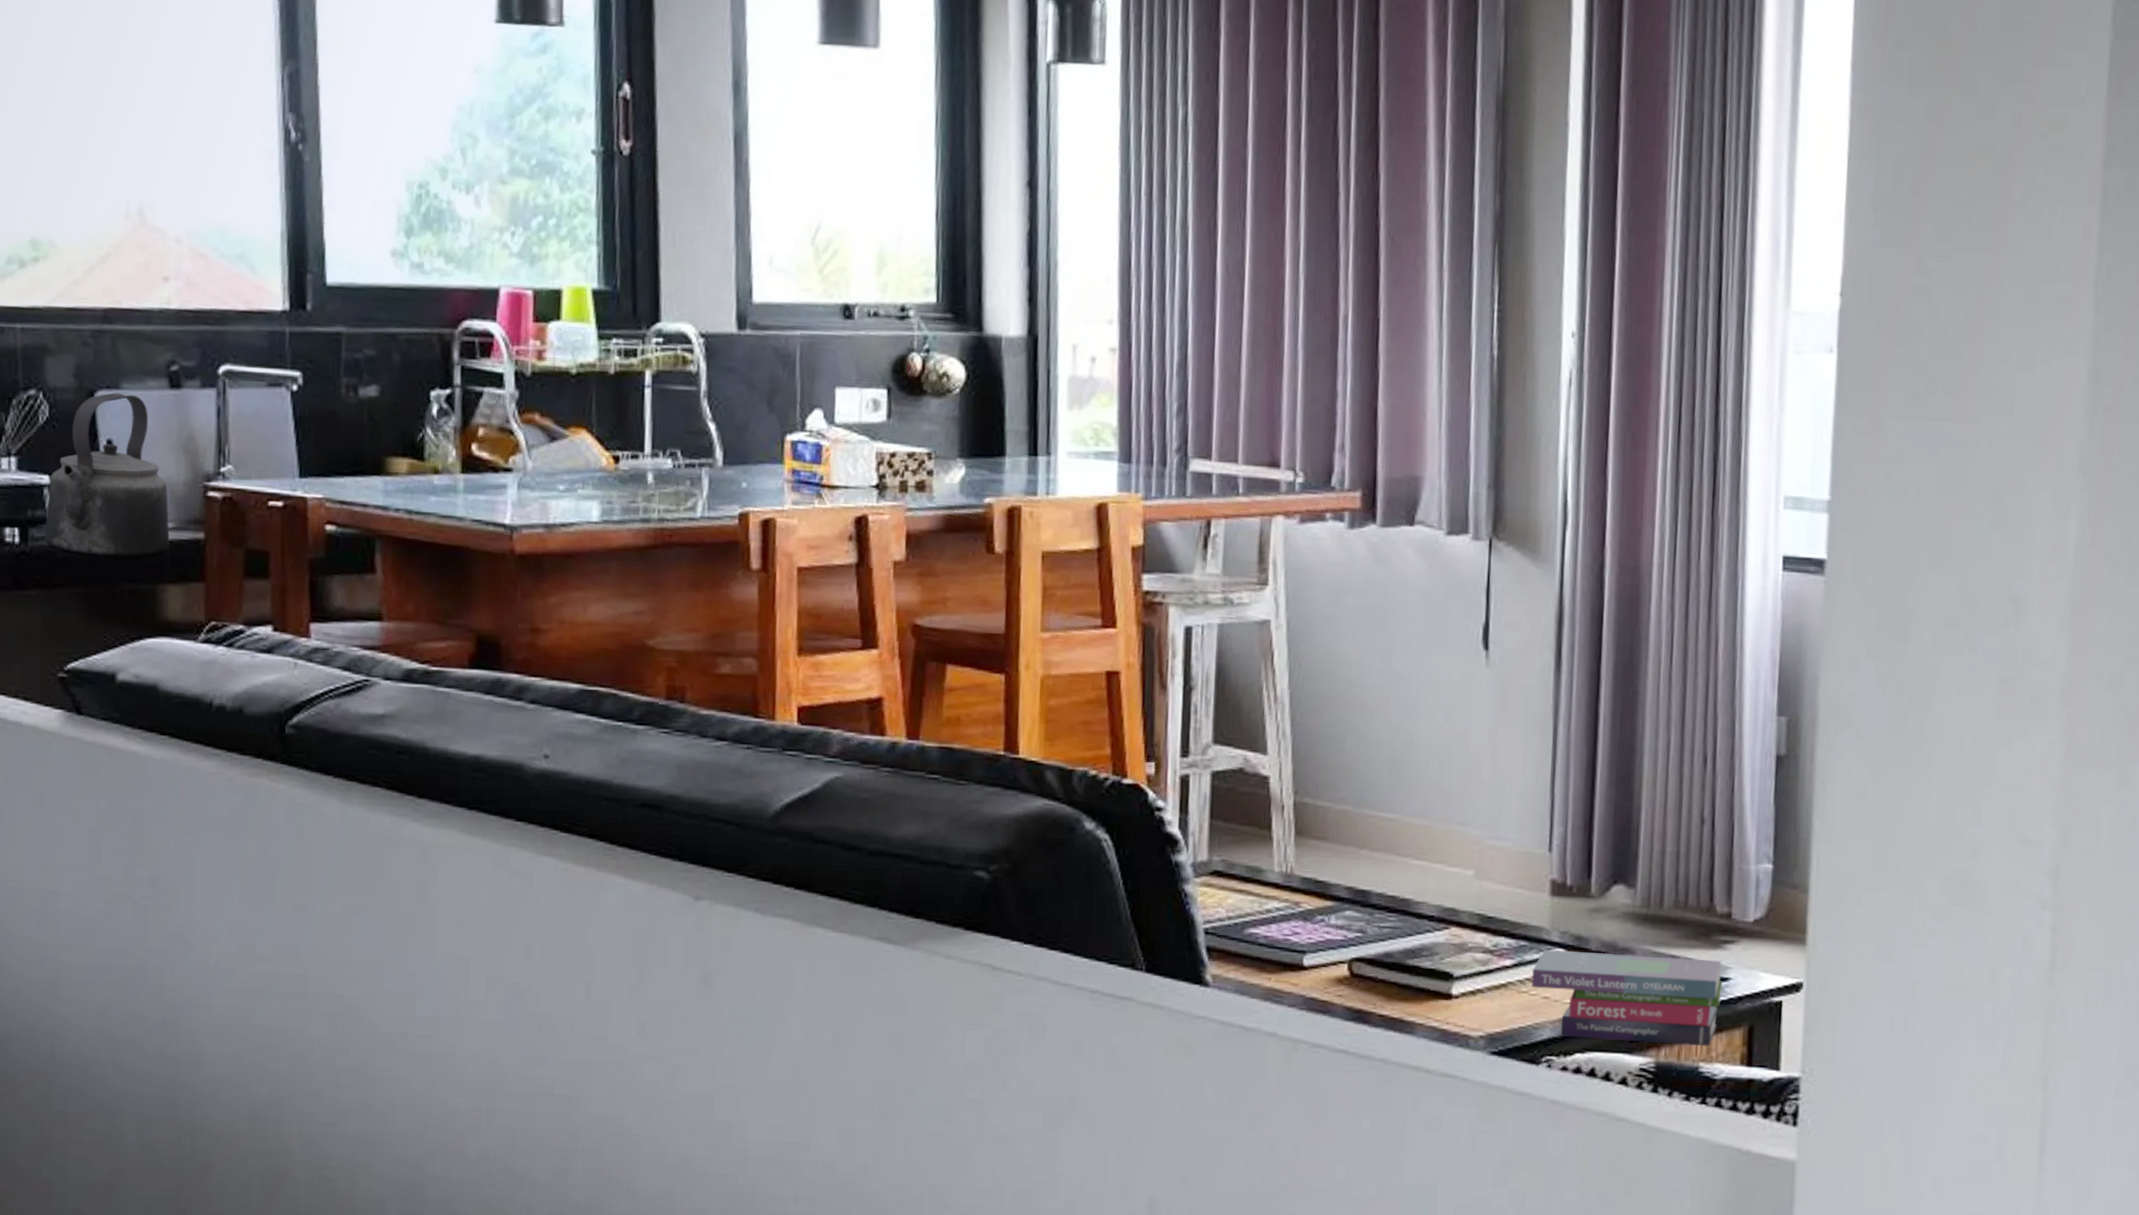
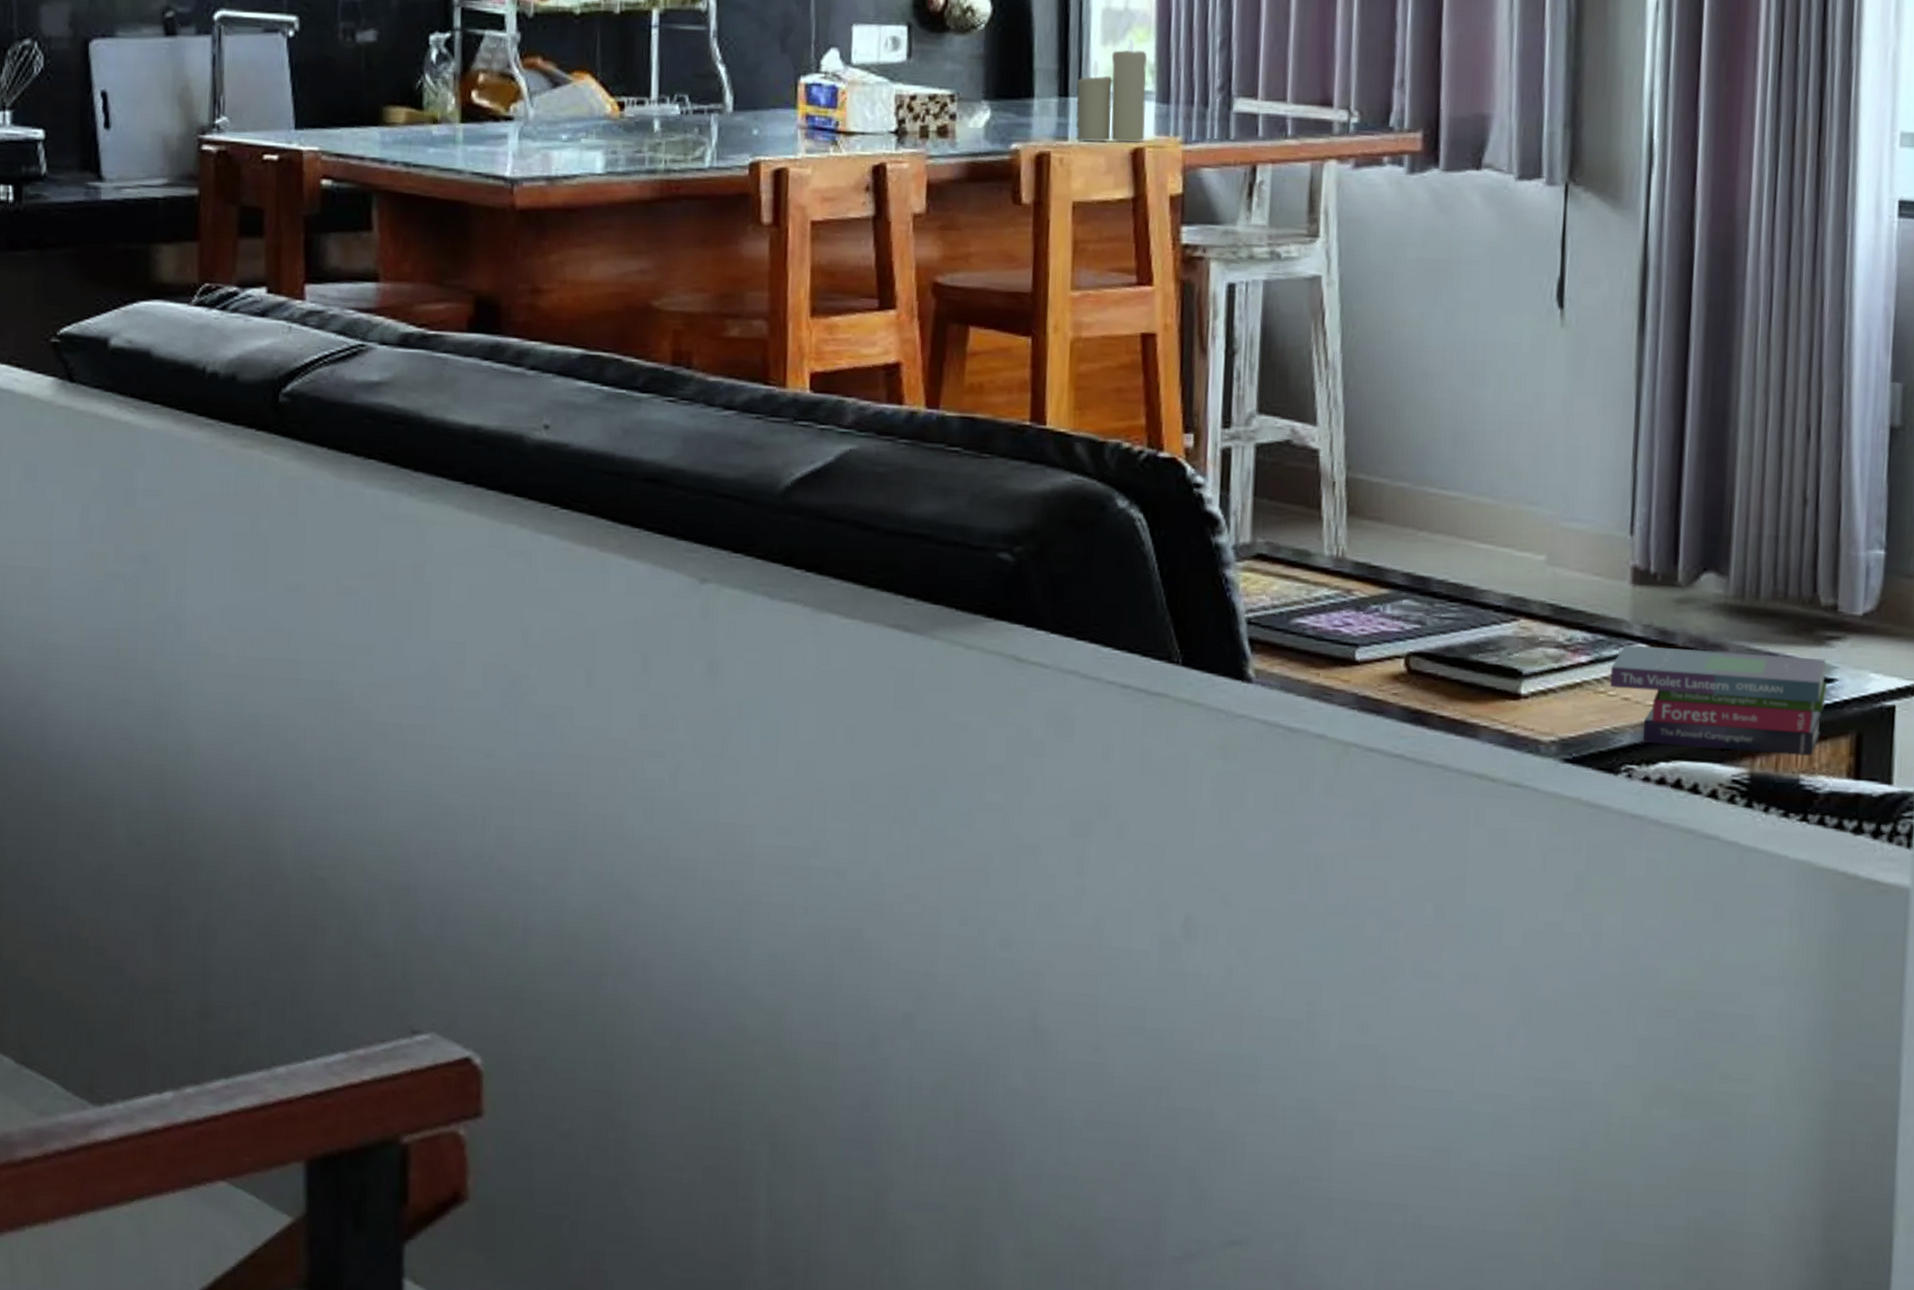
kettle: present [44,392,170,558] -> none [38,41,164,216]
candle: none [1045,403,1110,498] -> present [1076,38,1147,142]

